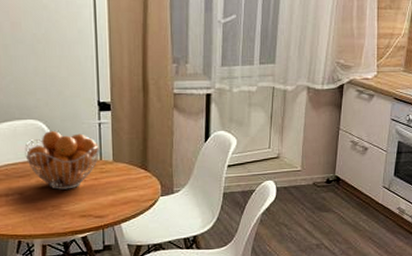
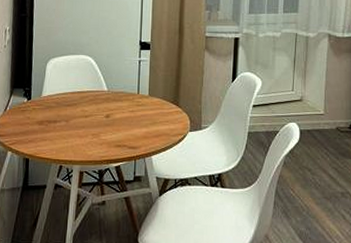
fruit basket: present [24,131,100,190] -> none [74,66,139,120]

